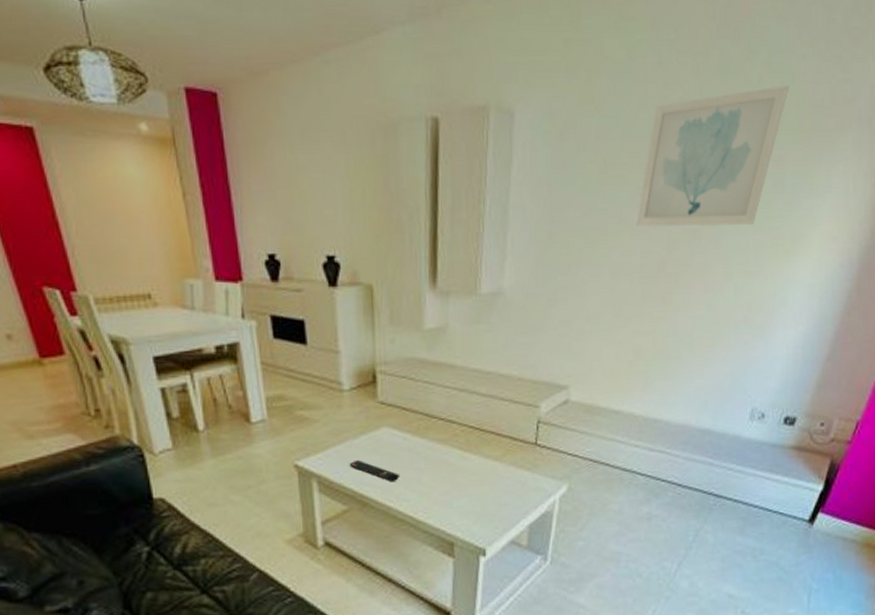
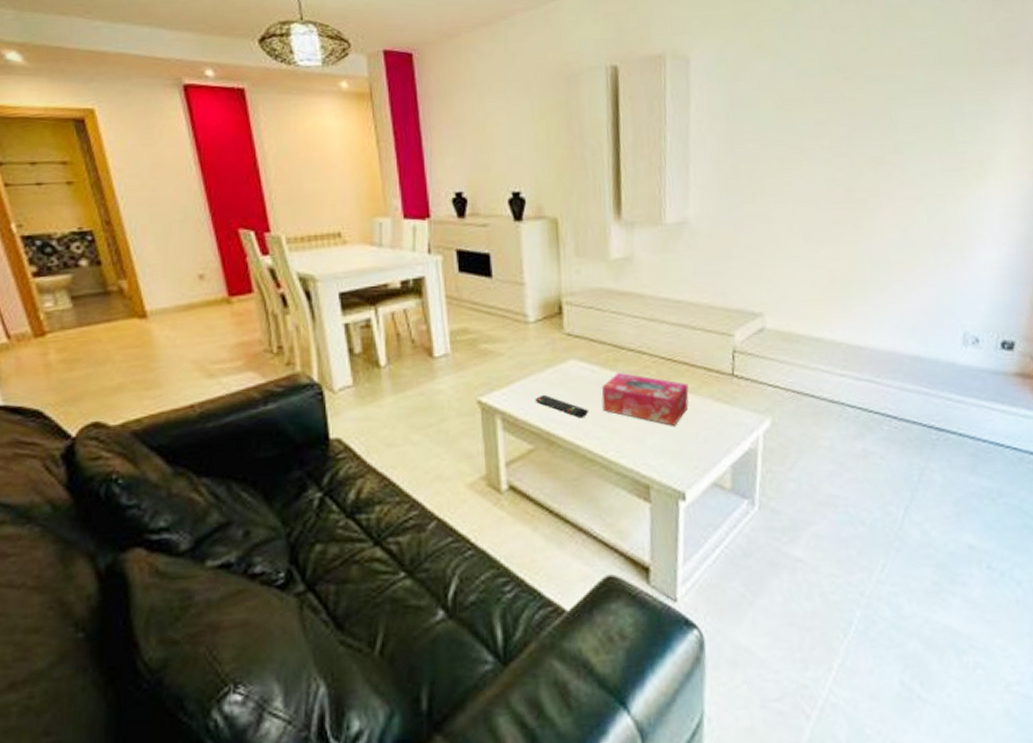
tissue box: none [412,440,494,490] -> present [601,372,689,426]
wall art: present [636,86,789,227] -> none [817,25,954,156]

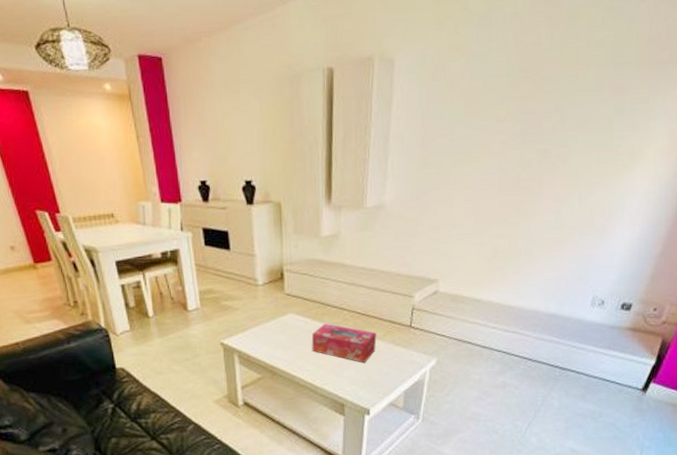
remote control: present [535,394,589,418] -> none [262,339,302,357]

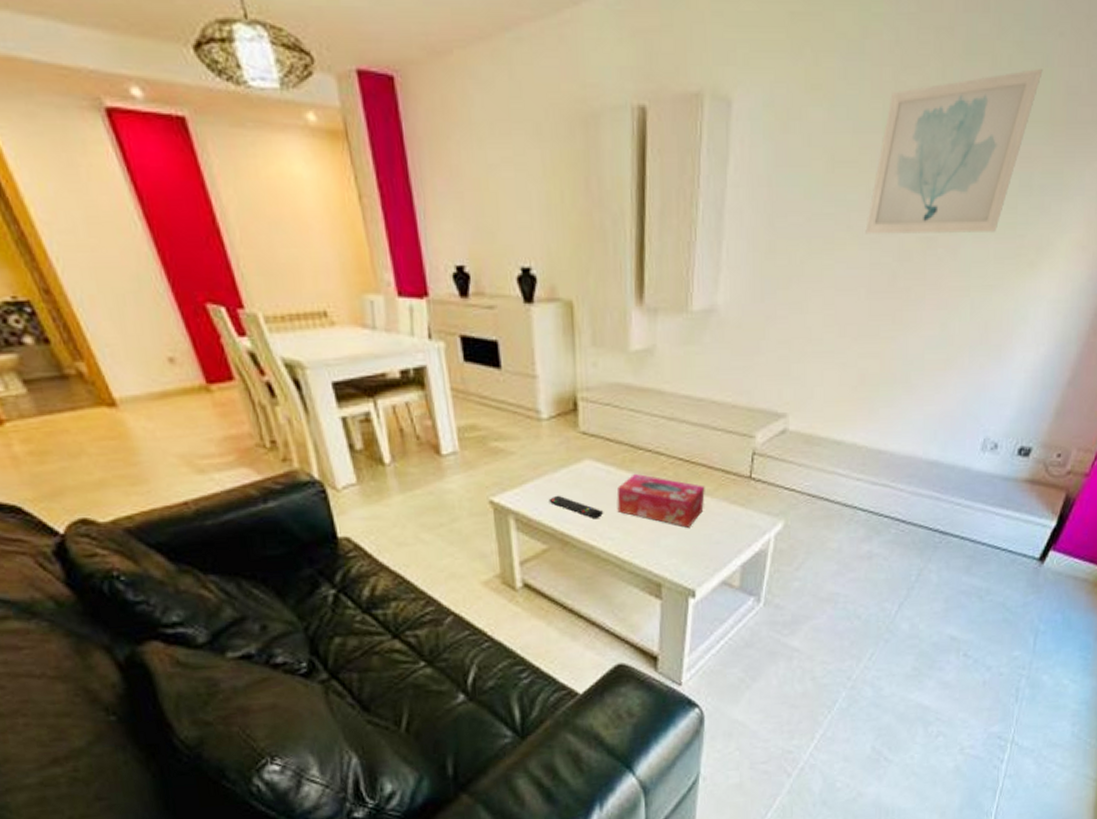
remote control: none [262,339,302,357] -> present [549,495,604,519]
wall art: none [495,26,630,149] -> present [865,69,1043,234]

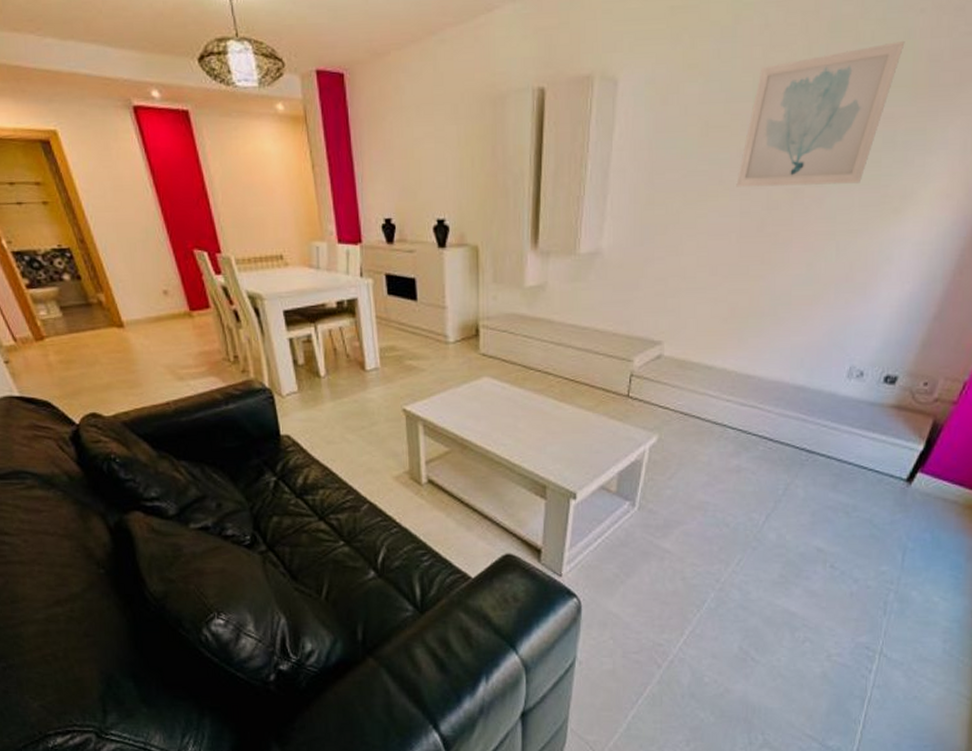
remote control: present [549,495,604,519] -> none [452,406,498,428]
tissue box: present [616,473,705,528] -> none [510,389,587,438]

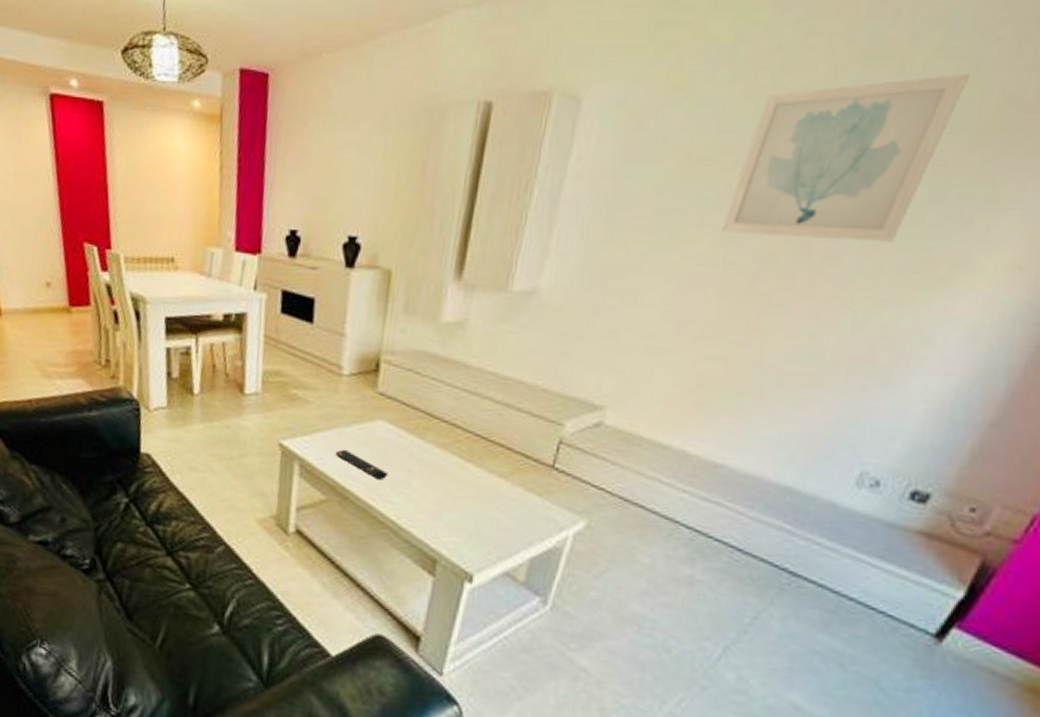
remote control: none [452,406,498,428] -> present [335,449,389,480]

